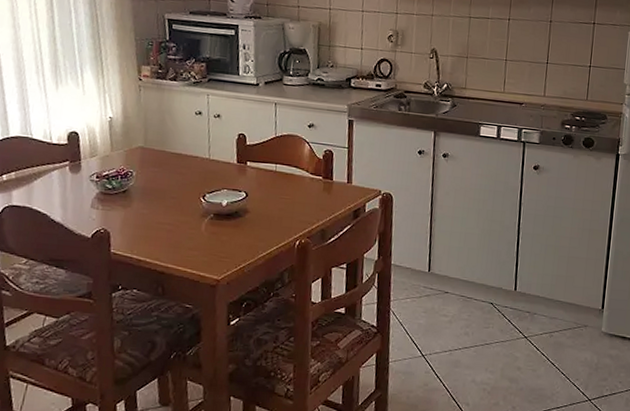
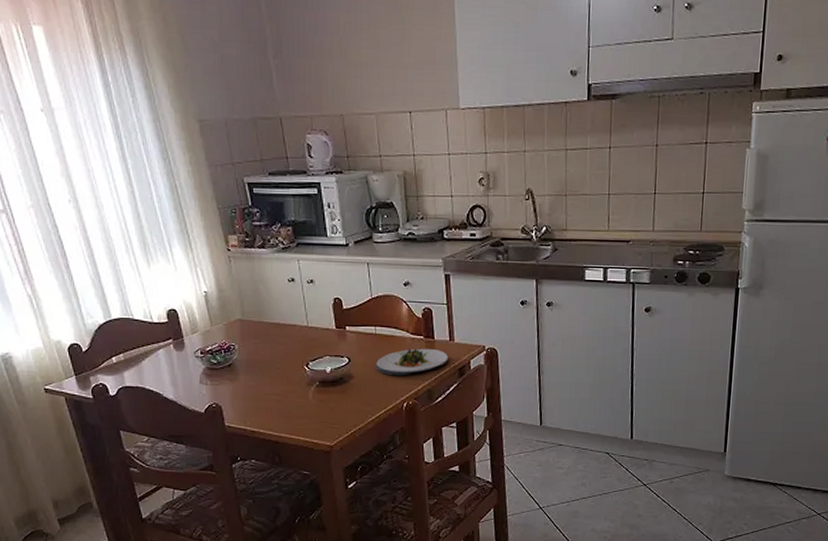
salad plate: none [272,188,345,215] -> present [376,348,449,376]

